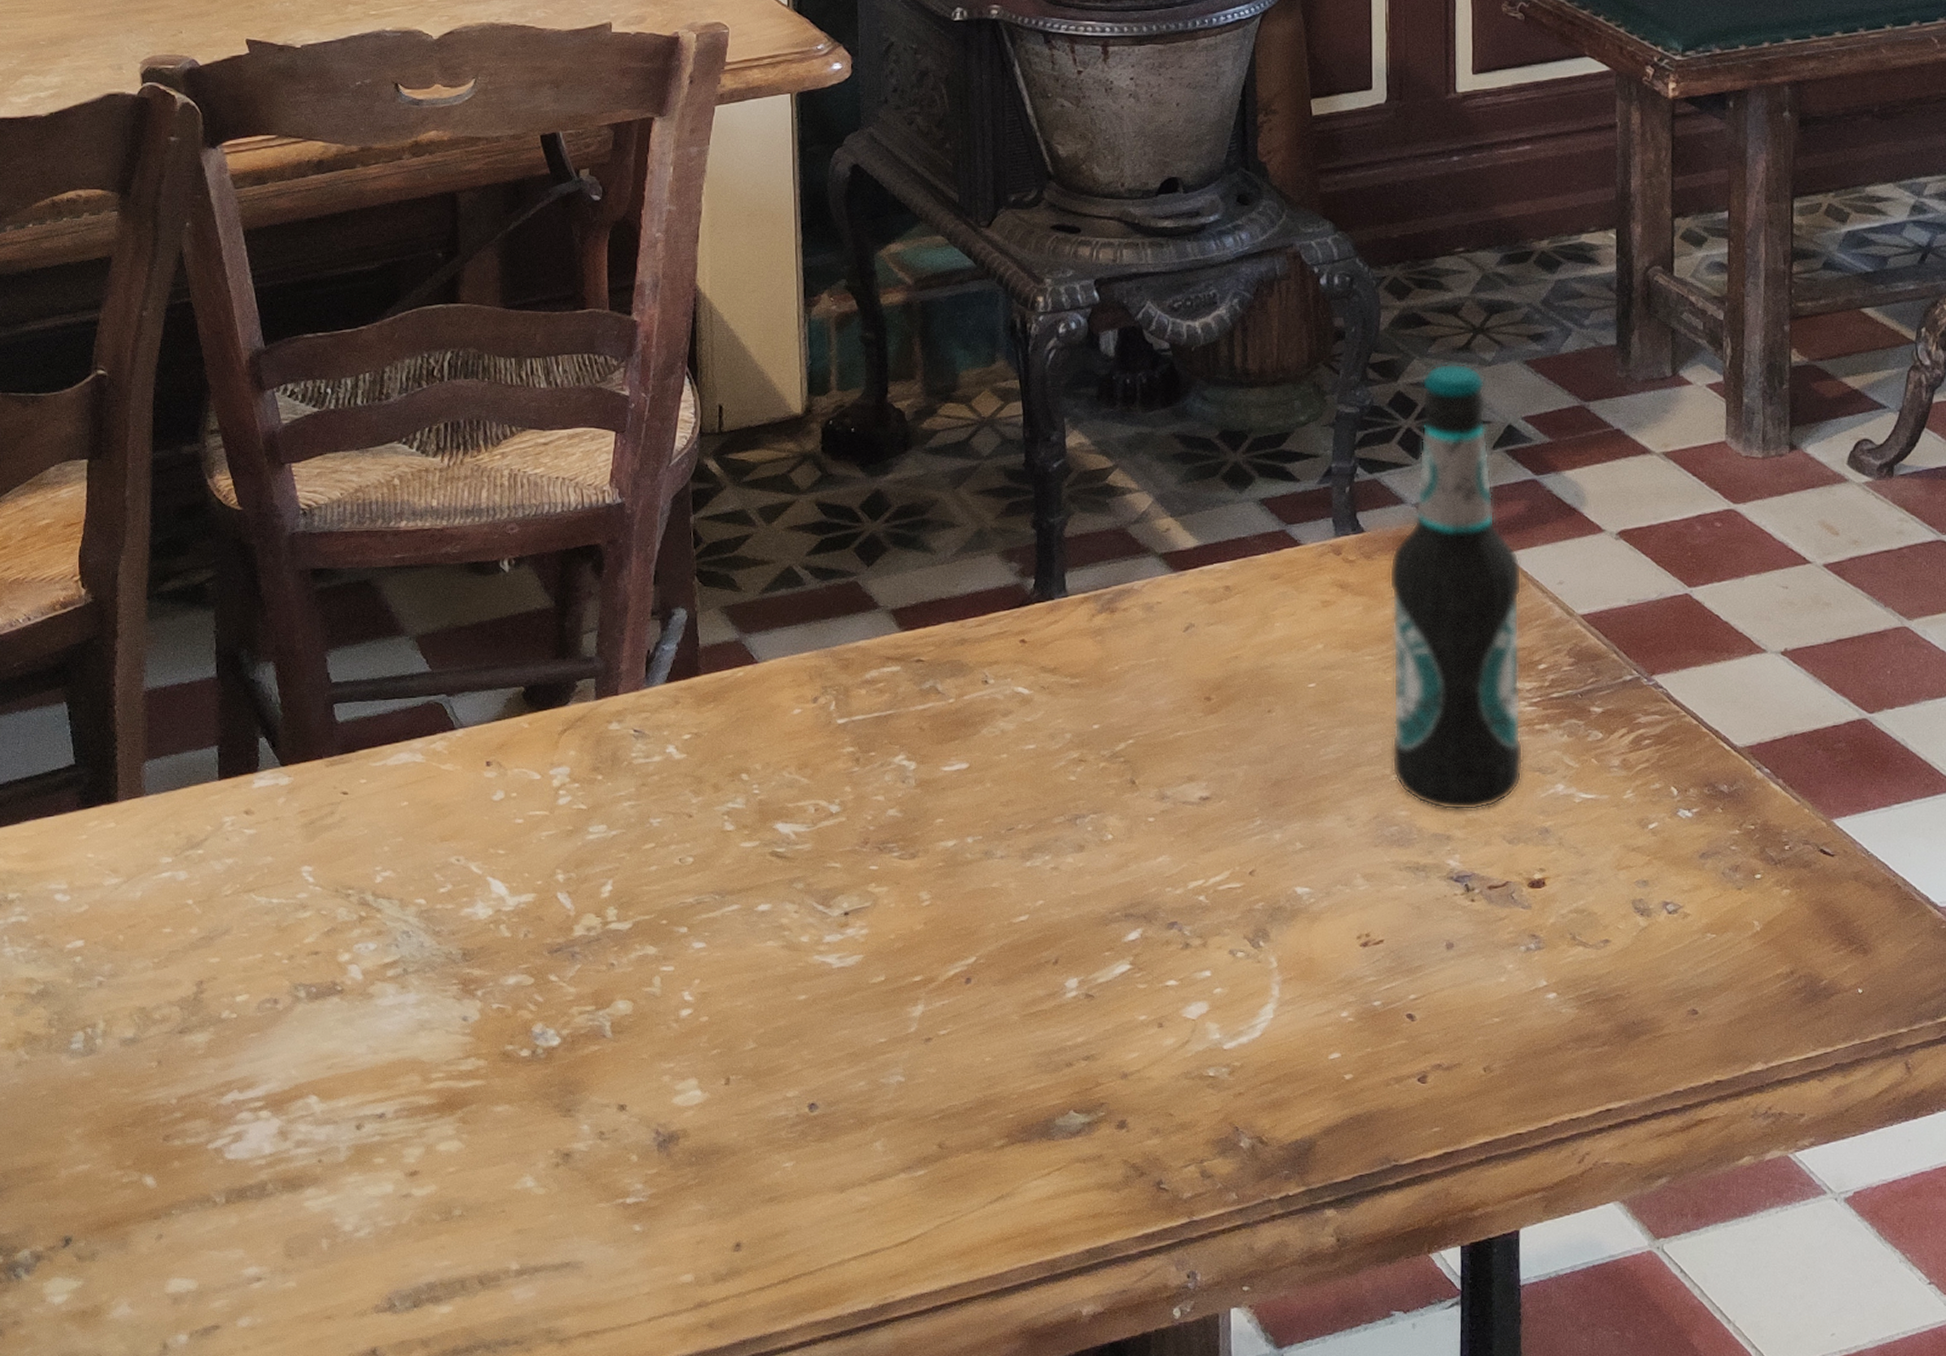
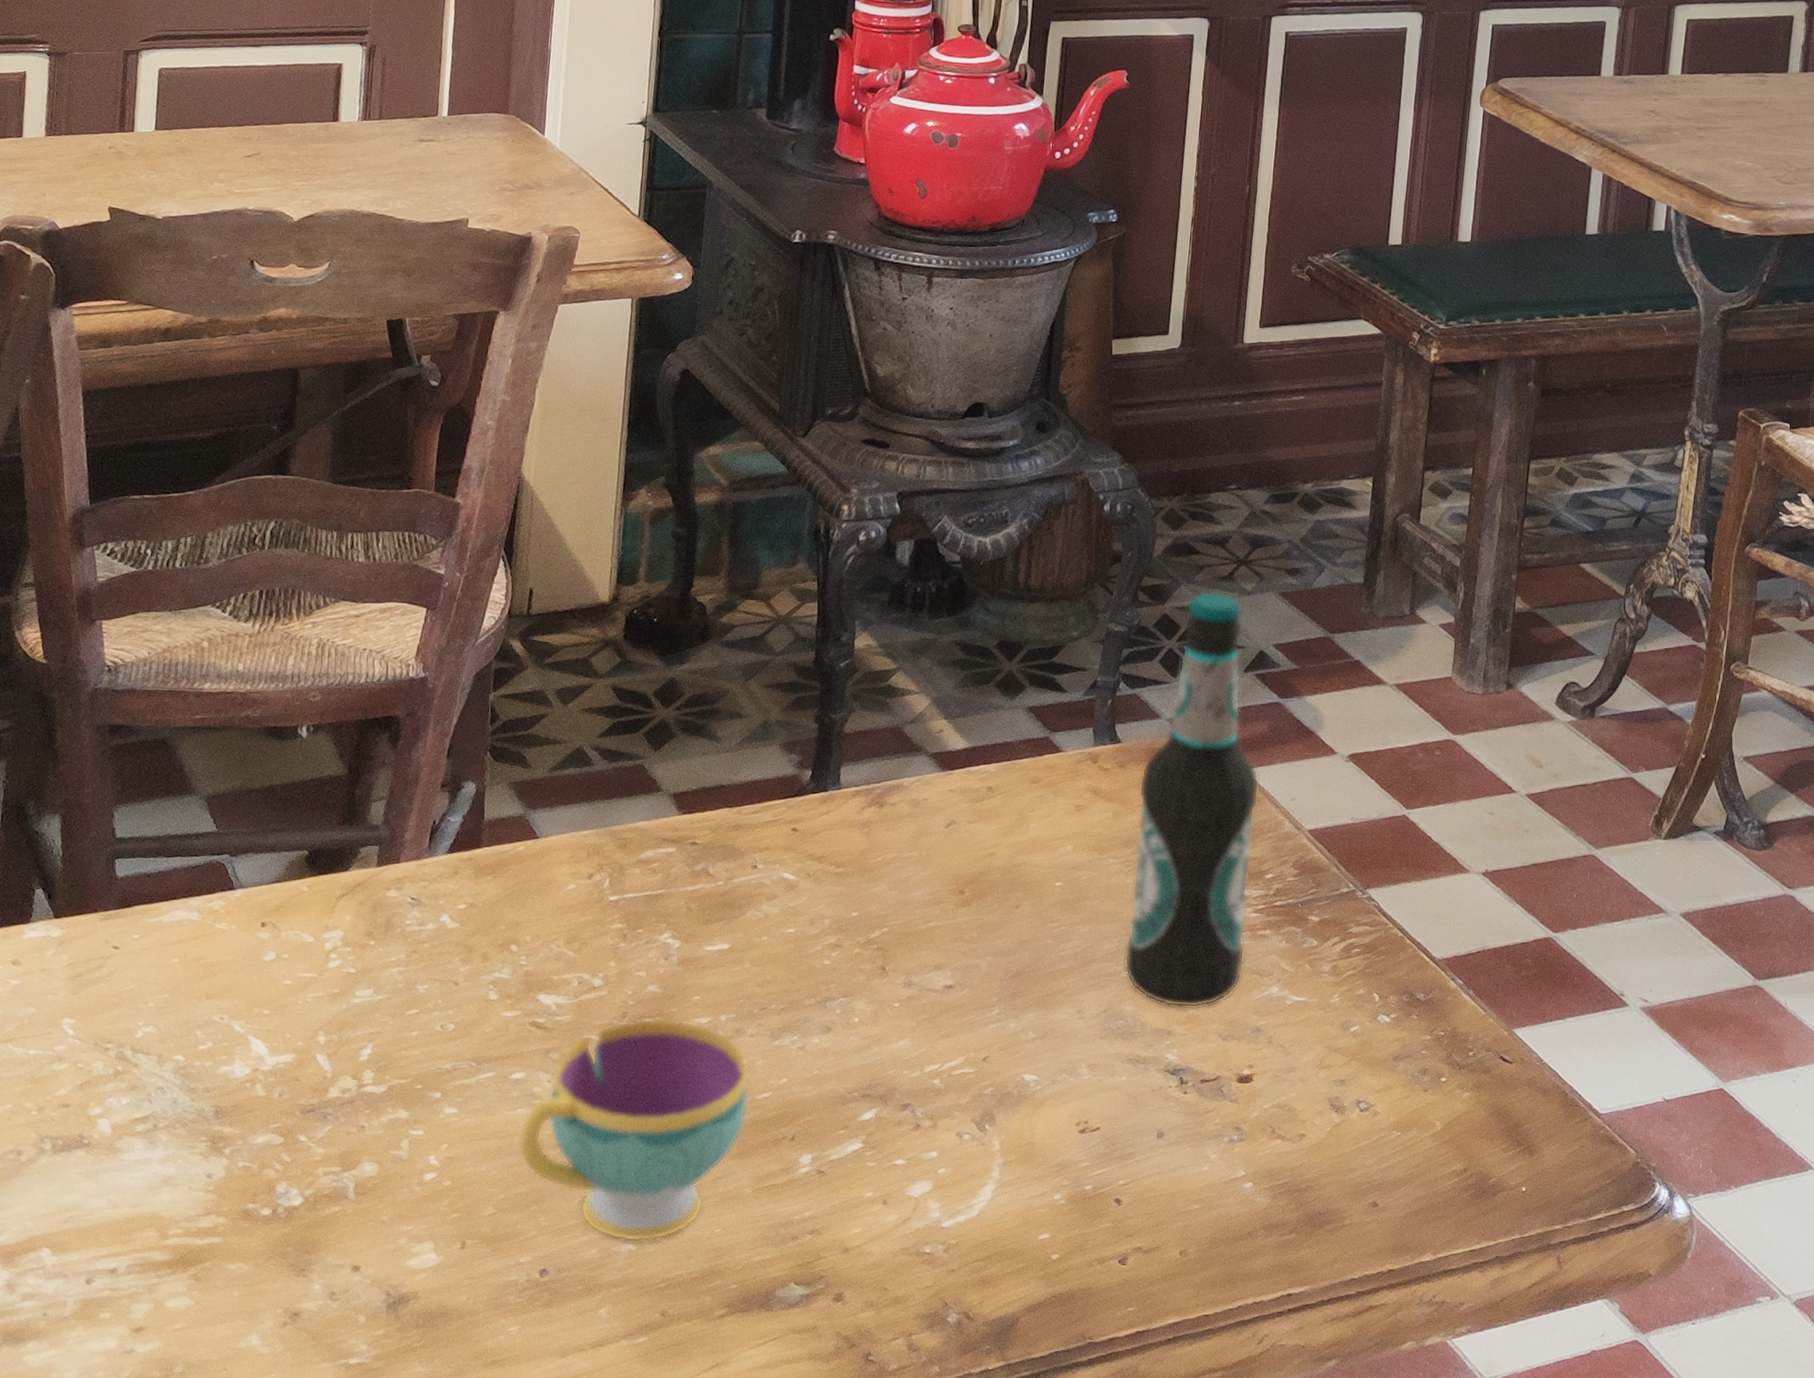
teacup: none [771,843,1005,1073] -> present [518,1018,750,1242]

